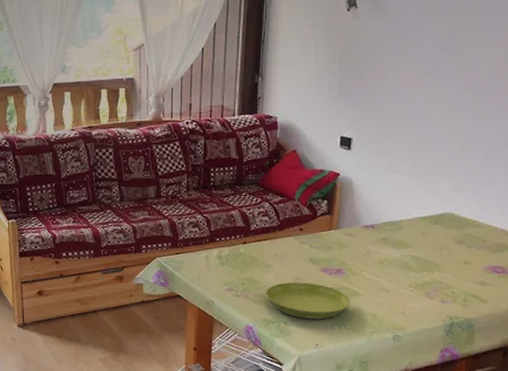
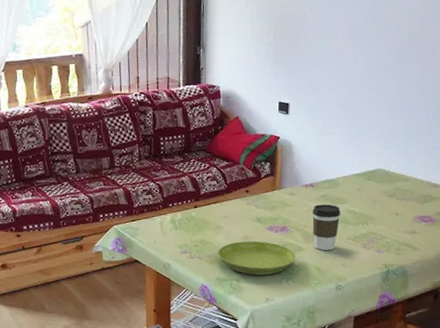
coffee cup: none [370,247,403,298] -> present [312,204,341,251]

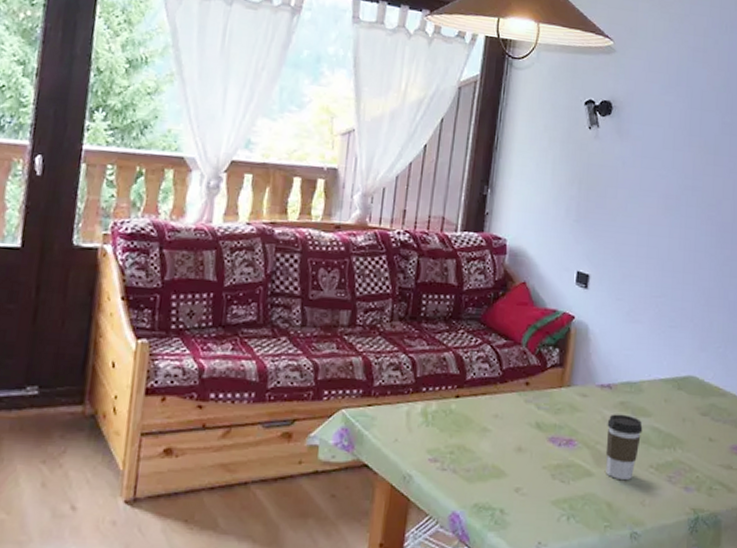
saucer: present [218,240,296,275] -> none [479,453,583,507]

